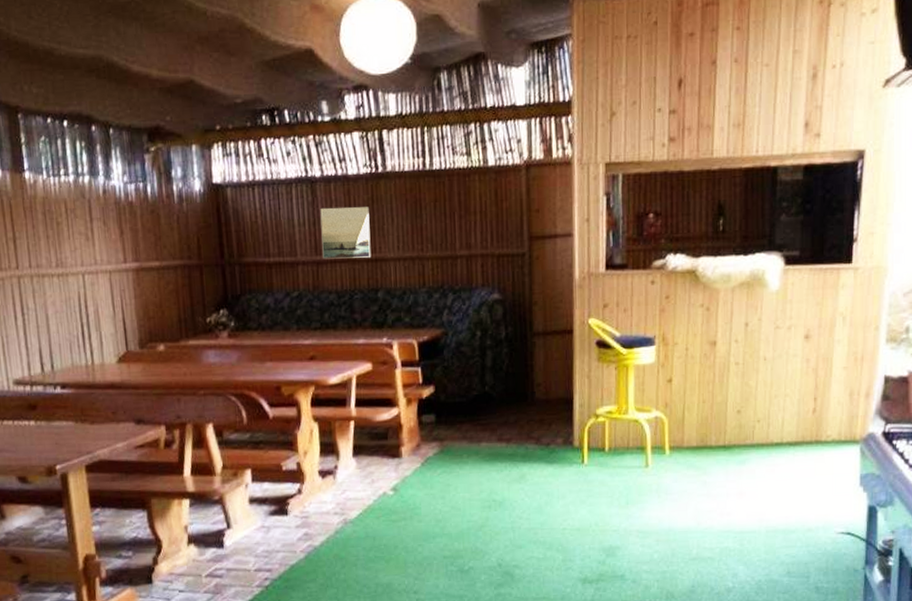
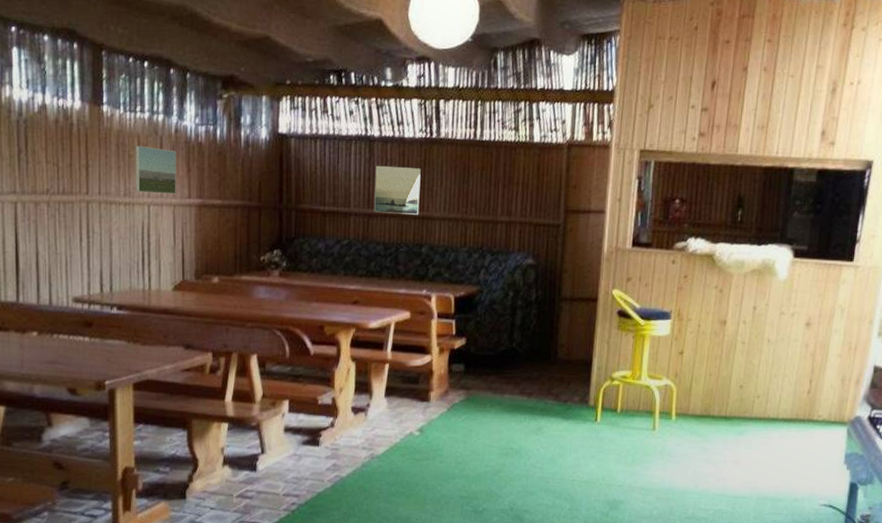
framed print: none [62,211,111,262] -> present [135,145,177,194]

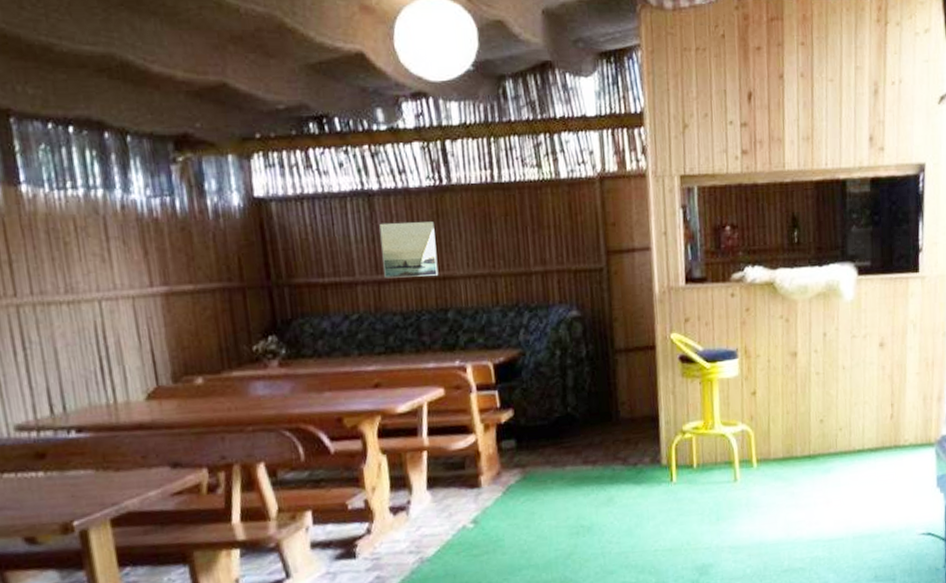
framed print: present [135,145,177,194] -> none [71,229,134,287]

